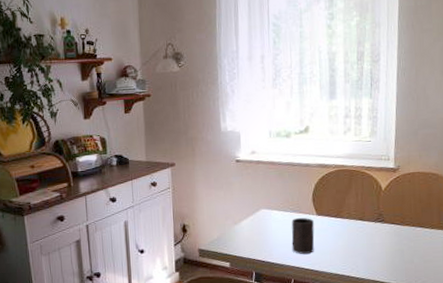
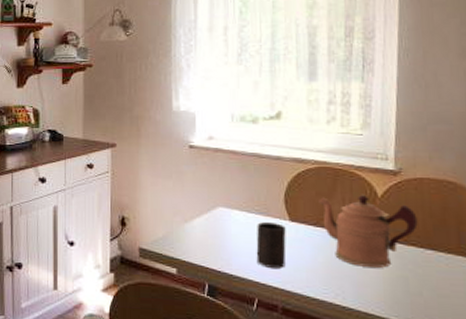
coffeepot: none [338,189,411,246] -> present [319,194,418,268]

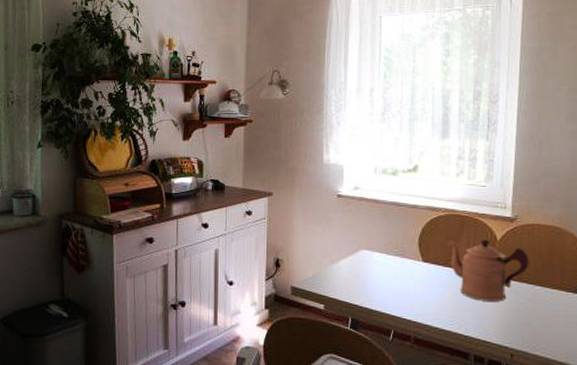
cup: present [256,222,286,268] -> none [393,263,419,303]

